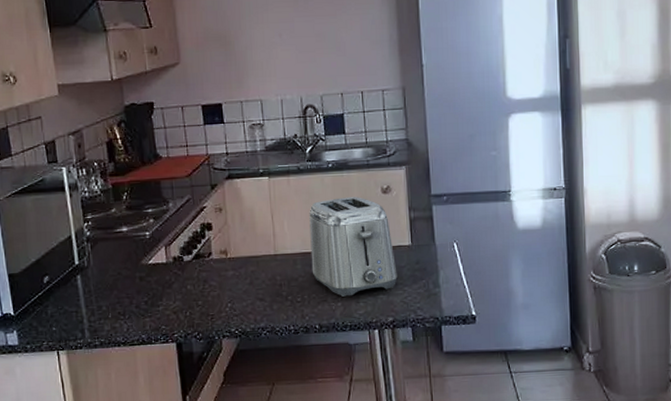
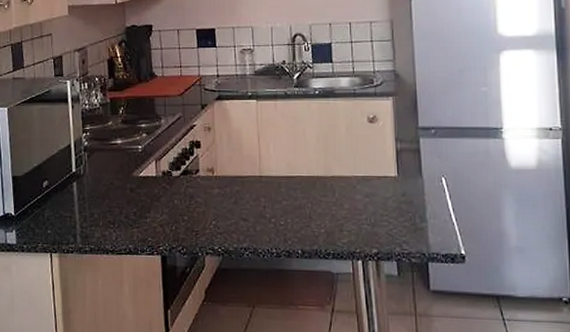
toaster: present [309,197,398,297] -> none [295,124,383,224]

